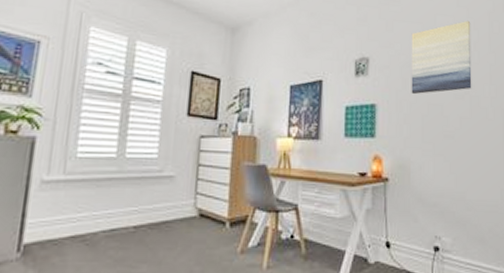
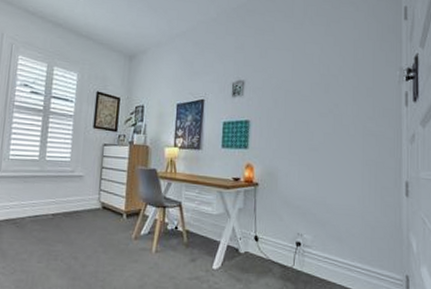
wall art: present [411,20,472,95] -> none [280,47,337,113]

